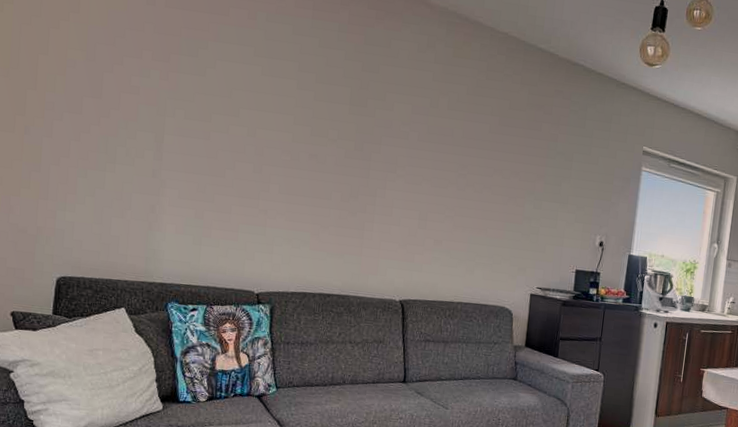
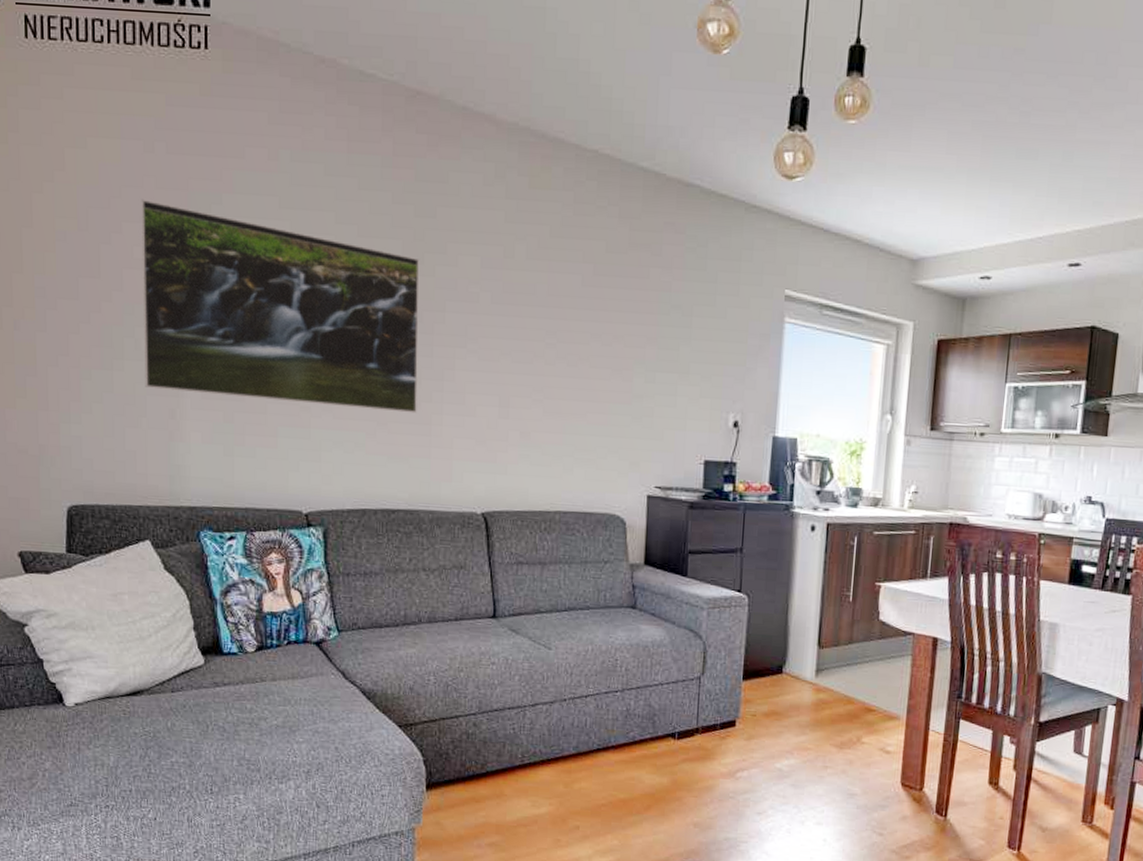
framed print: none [132,40,364,221] -> present [141,199,420,413]

